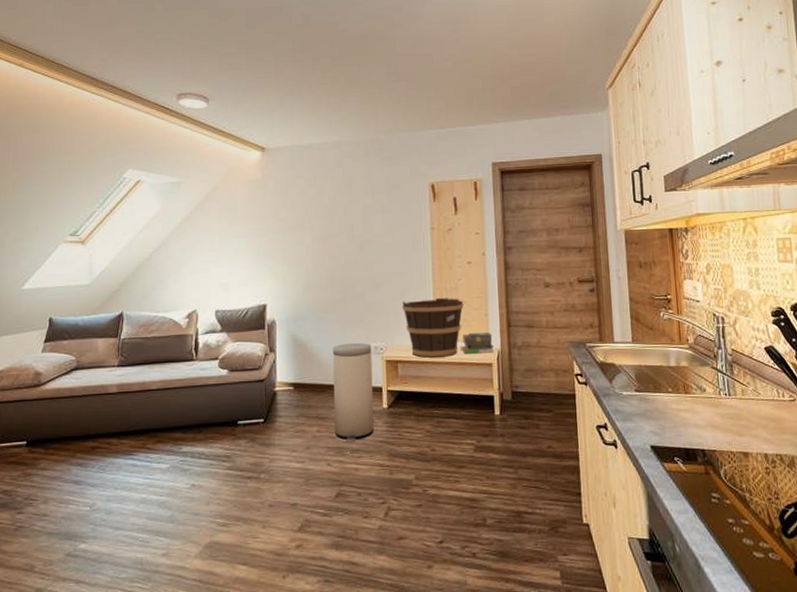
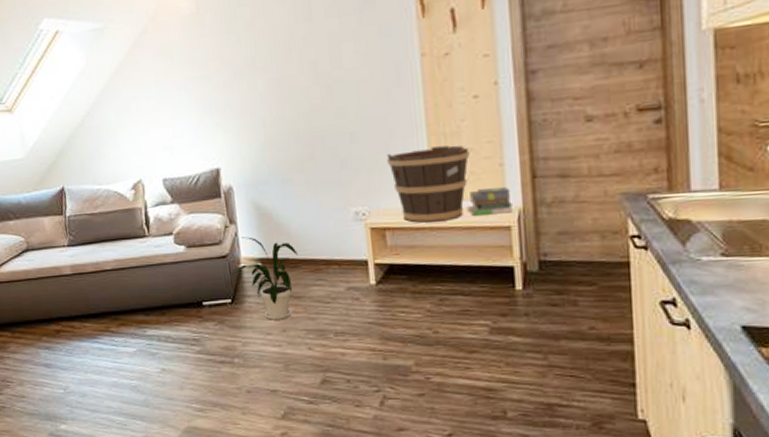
house plant: none [266,364,325,439] -> present [231,236,298,320]
pedal bin: present [332,342,374,442] -> none [303,208,361,324]

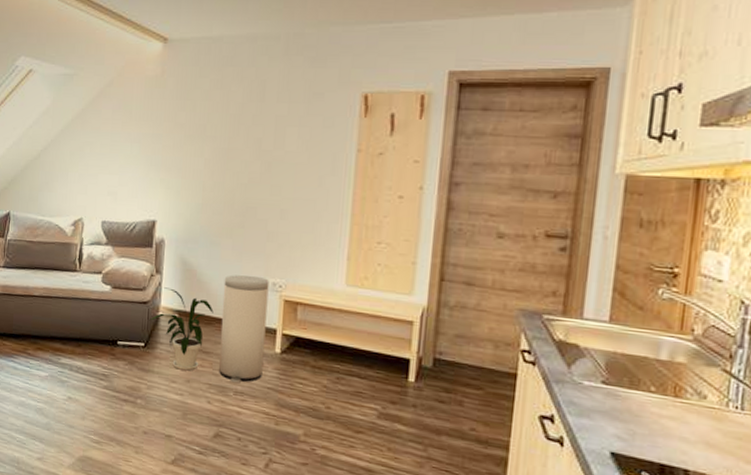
pedal bin: none [303,208,361,324] -> present [218,275,269,384]
wooden bucket: present [387,145,470,223] -> none [310,234,387,306]
books: present [466,187,512,216] -> none [375,282,419,309]

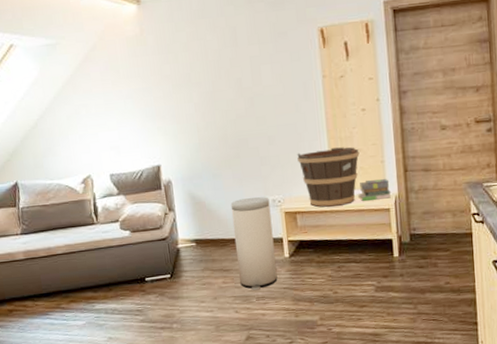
house plant: present [149,287,214,371] -> none [170,221,227,291]
wooden bucket: none [310,234,387,306] -> present [297,147,360,207]
books: none [375,282,419,309] -> present [357,179,391,201]

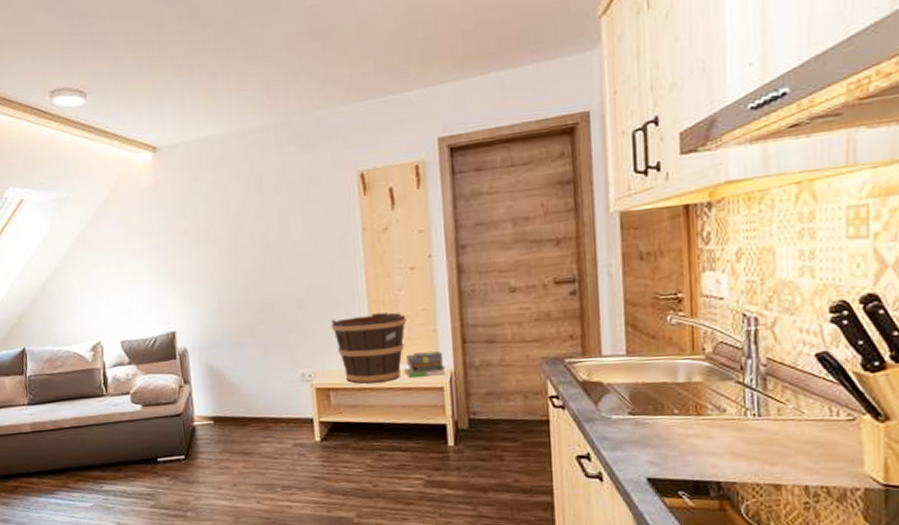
pedal bin: present [230,197,278,291] -> none [253,370,307,479]

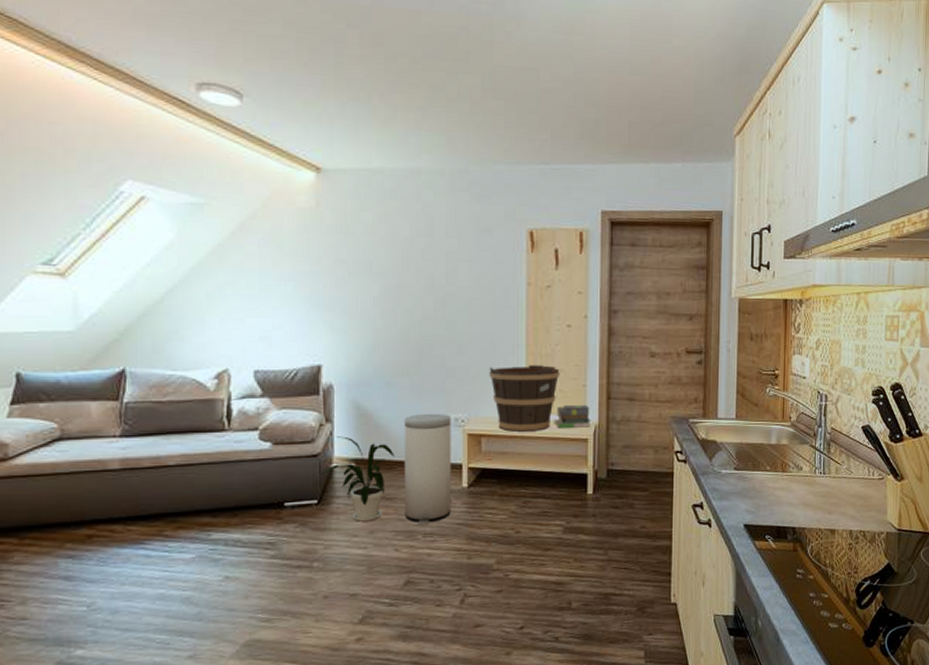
house plant: none [185,396,248,476] -> present [321,436,395,522]
pedal bin: none [253,370,307,479] -> present [404,413,451,525]

